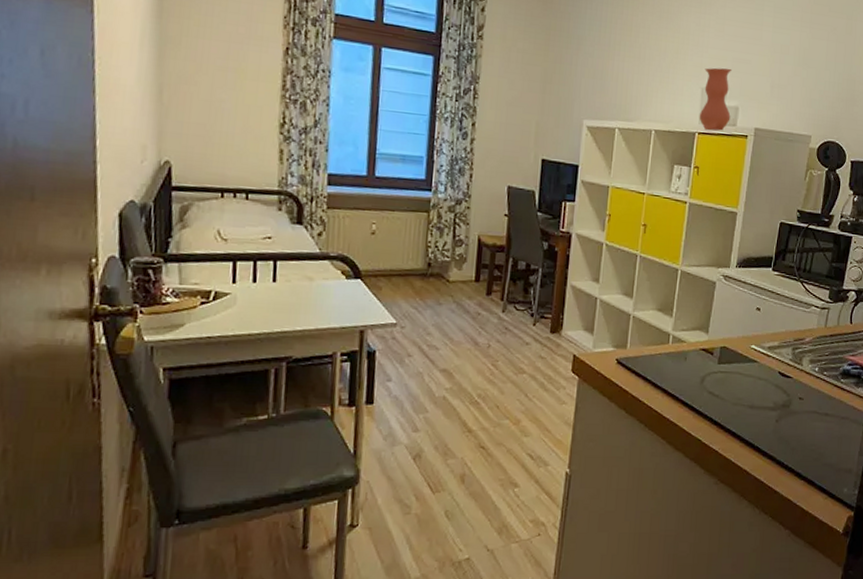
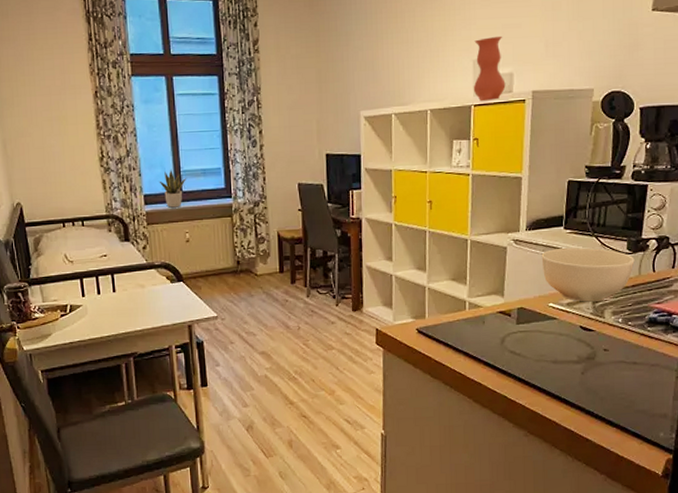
potted plant: none [348,149,383,194] -> present [159,169,187,208]
bowl: none [748,289,835,348] -> present [541,247,635,302]

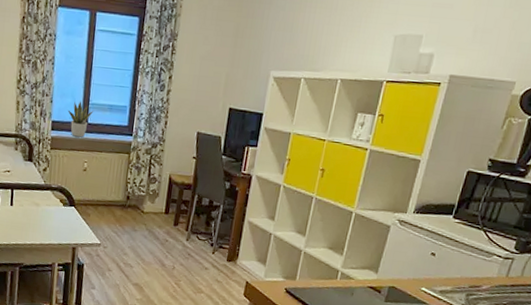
vase: present [473,35,506,102] -> none [388,14,431,79]
bowl: present [541,247,635,302] -> none [422,235,520,295]

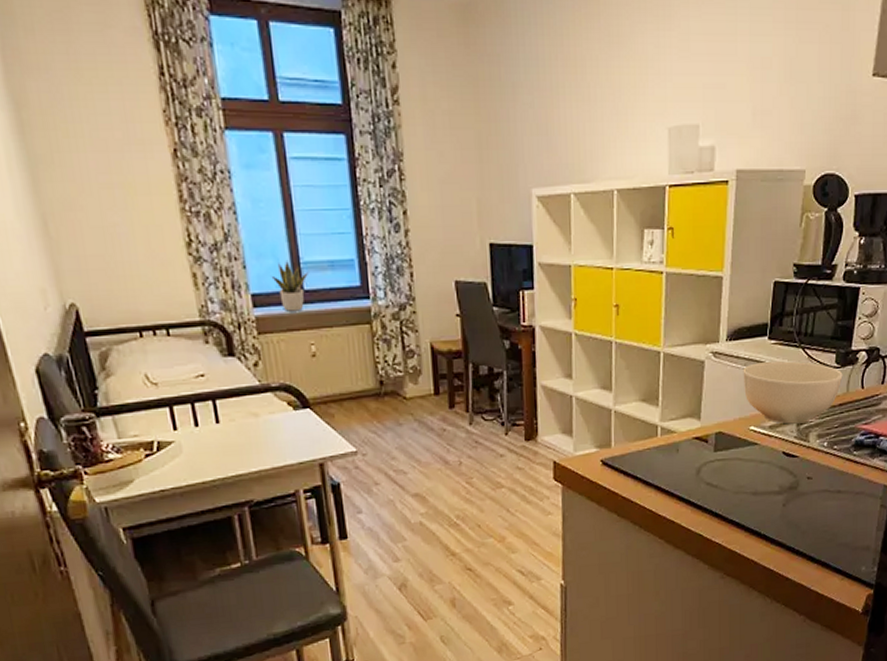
bowl: none [422,235,520,295] -> present [743,361,843,424]

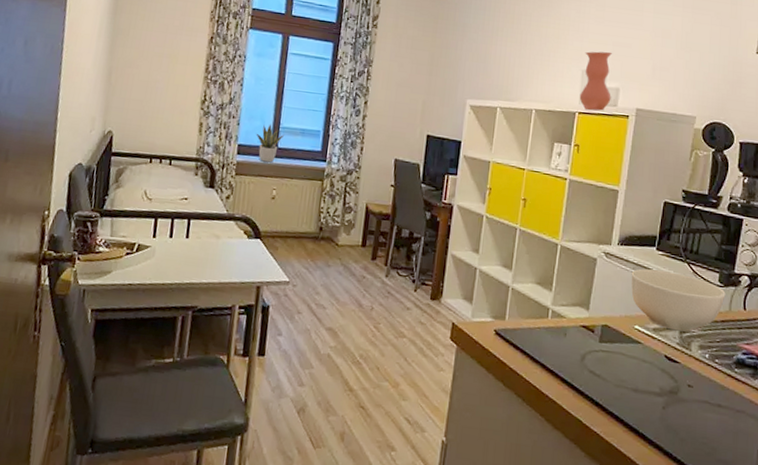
vase: none [668,98,706,181] -> present [579,51,613,111]

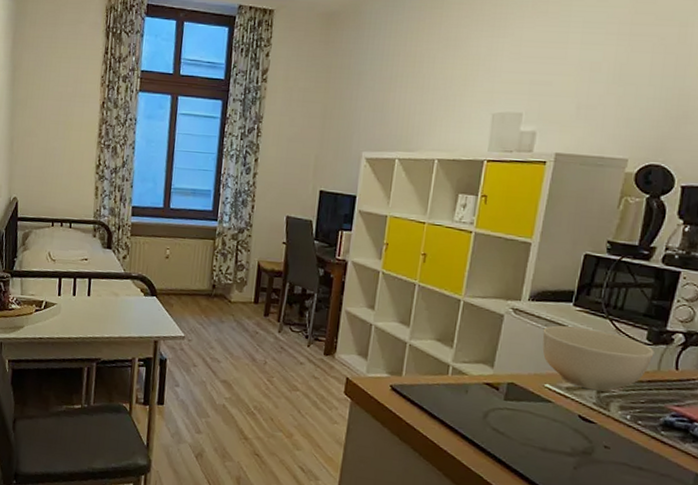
potted plant: present [256,123,285,163] -> none [148,185,177,223]
vase: present [579,51,613,111] -> none [488,91,530,158]

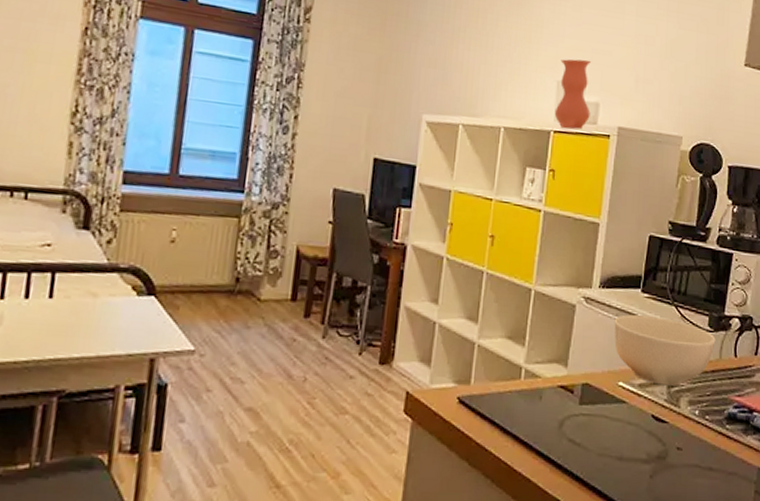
vase: none [488,91,530,158] -> present [554,59,592,130]

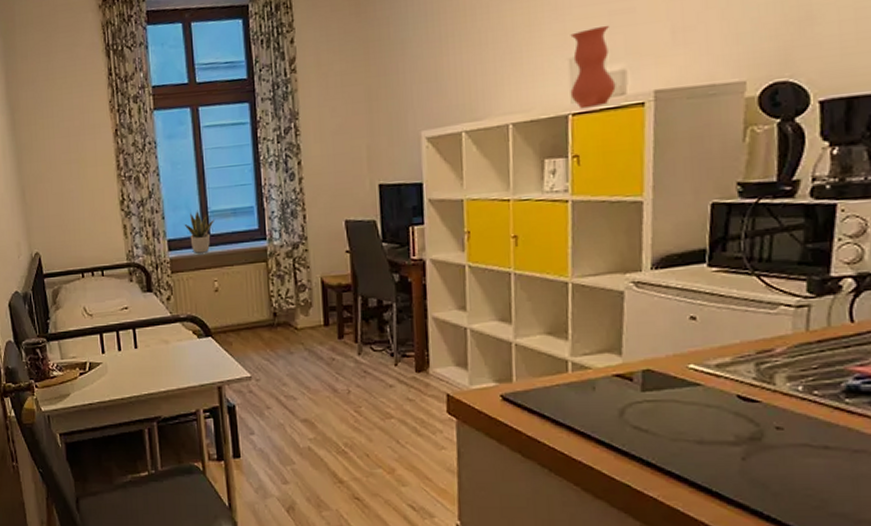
potted plant: none [148,143,189,195] -> present [184,210,216,253]
bowl: present [614,314,716,386] -> none [675,290,820,363]

